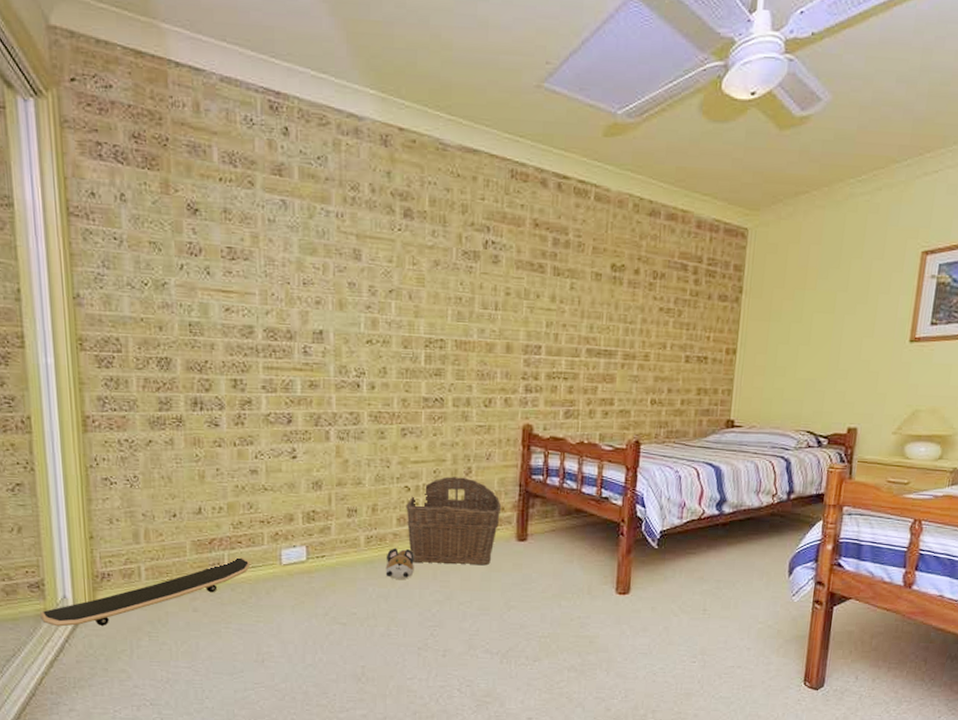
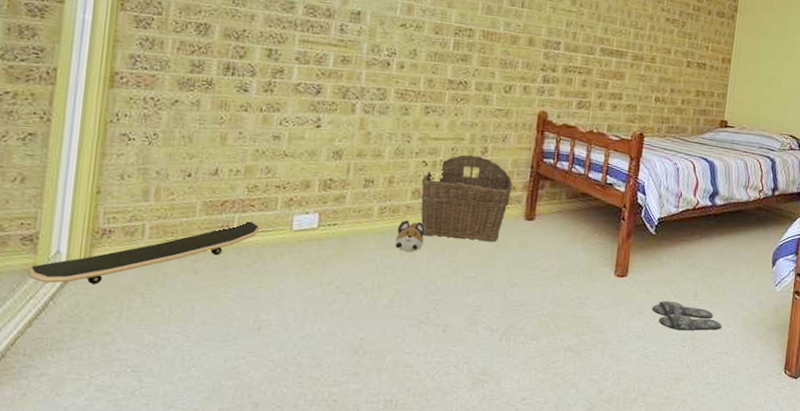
slippers: none [658,616,734,646] -> present [652,300,721,331]

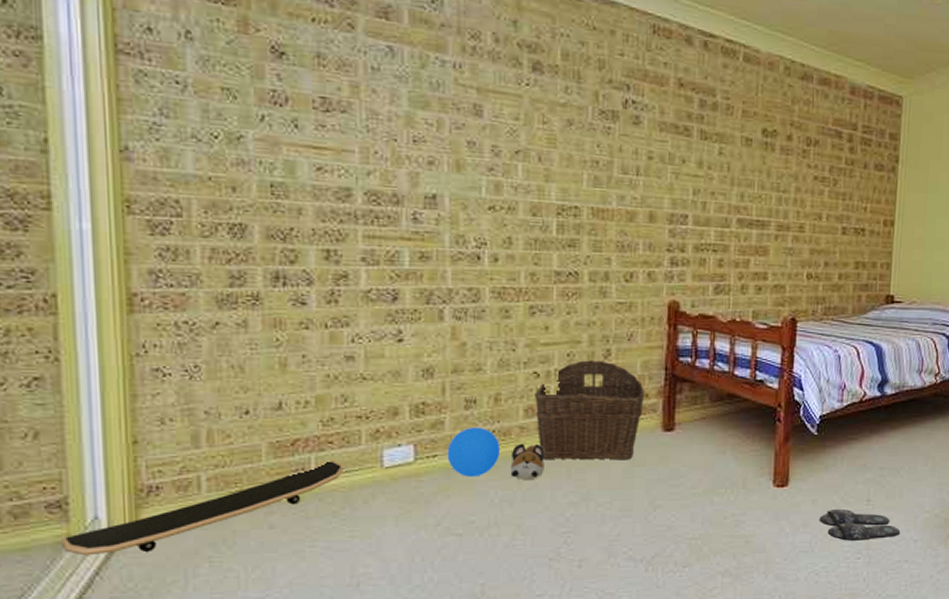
ball: none [344,202,389,245] -> present [447,426,500,477]

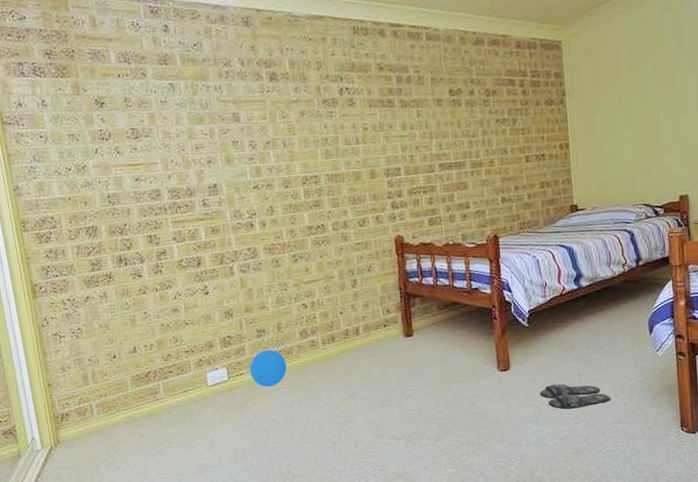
skateboard: present [61,461,343,556] -> none [15,385,182,465]
plush toy: present [510,443,545,479] -> none [294,357,320,385]
wicker basket: present [535,360,646,460] -> none [305,289,387,368]

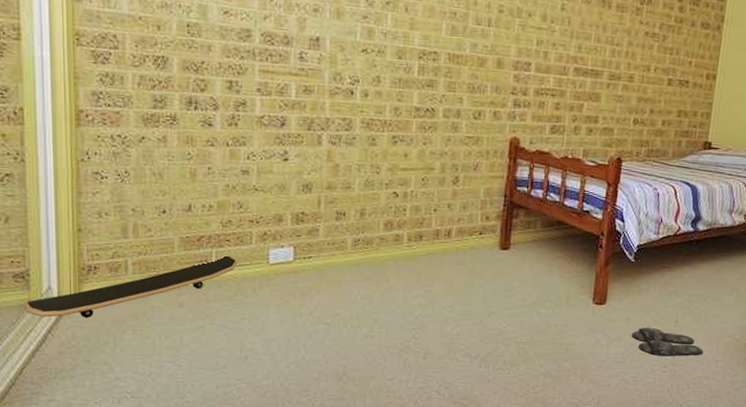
skateboard: none [15,385,182,465] -> present [24,255,237,318]
ball: present [249,349,287,387] -> none [320,235,363,277]

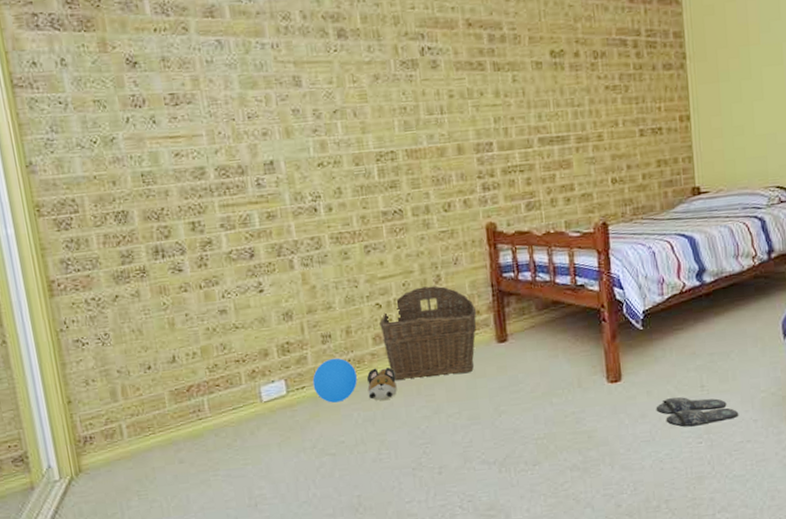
skateboard: present [24,255,237,318] -> none [27,400,231,499]
ball: none [320,235,363,277] -> present [312,358,357,403]
plush toy: none [371,251,400,283] -> present [366,366,397,400]
wicker basket: none [393,184,487,272] -> present [379,285,477,380]

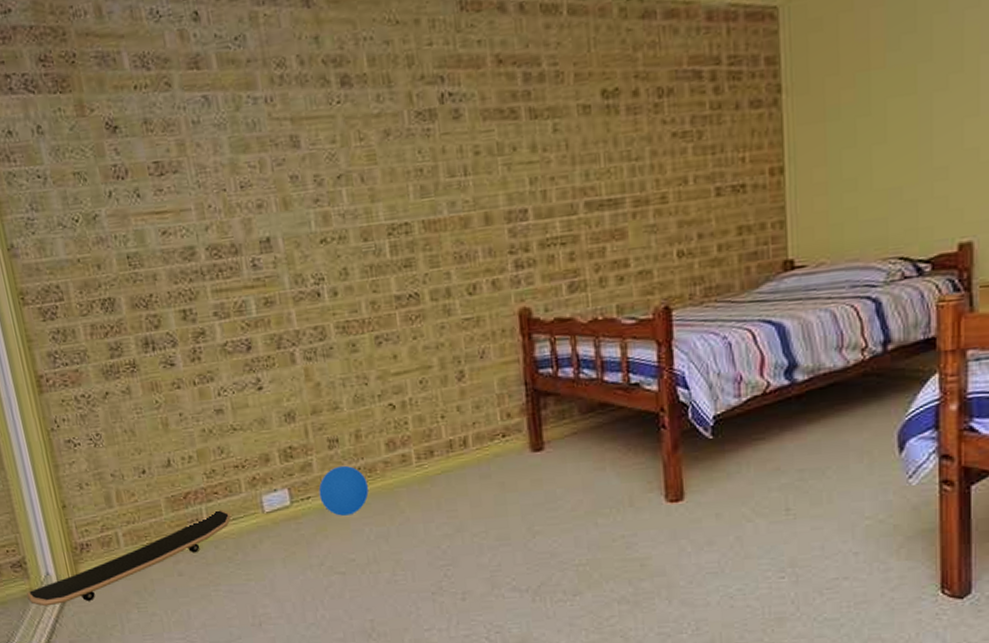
skateboard: none [27,400,231,499] -> present [27,510,231,607]
plush toy: present [366,366,397,400] -> none [379,476,414,515]
wicker basket: present [379,285,477,380] -> none [393,383,507,492]
slippers: present [657,397,738,427] -> none [728,521,833,558]

